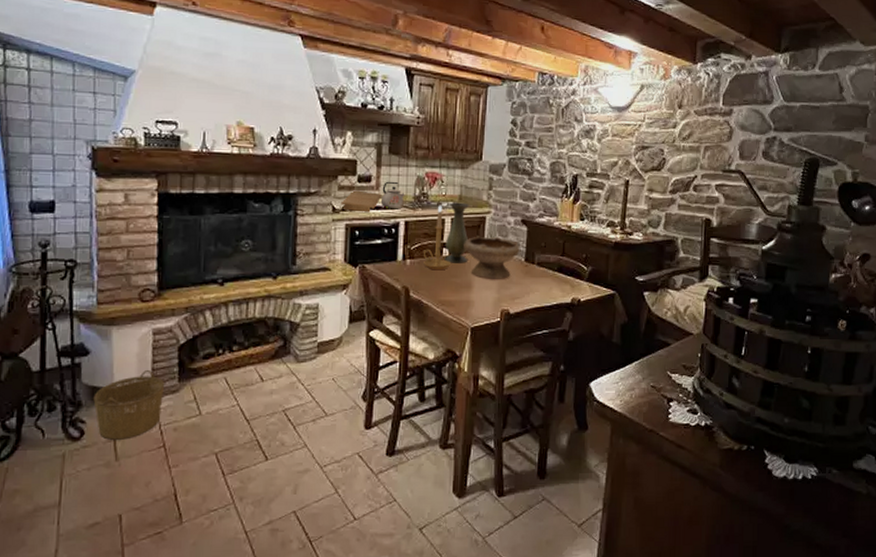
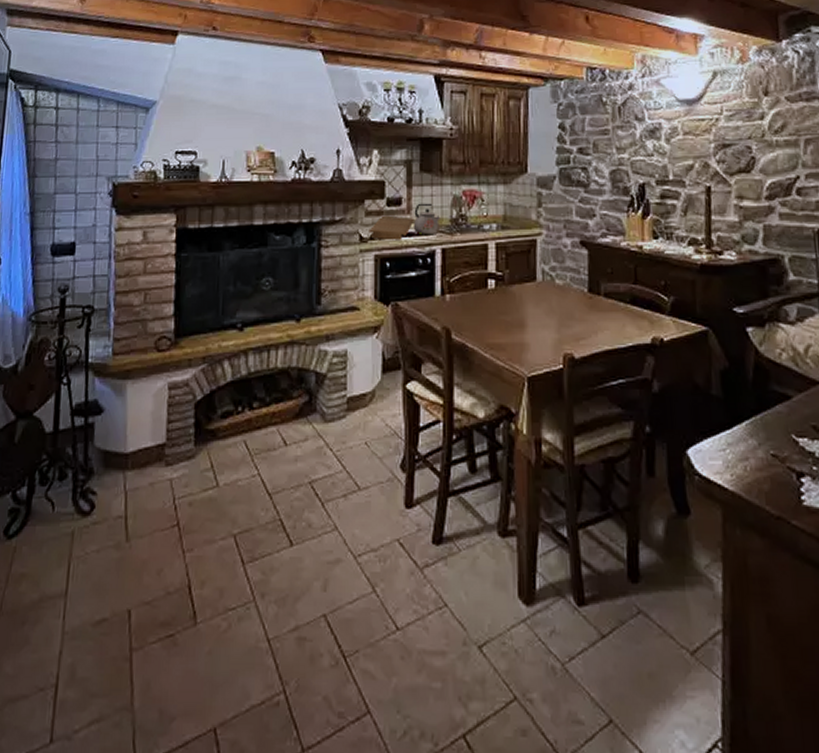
basket: present [93,370,165,440] -> none [105,432,180,516]
candle holder: present [423,206,451,271] -> none [464,228,498,307]
vase: present [444,202,470,263] -> none [489,224,519,297]
bowl: present [464,236,520,280] -> none [512,262,581,317]

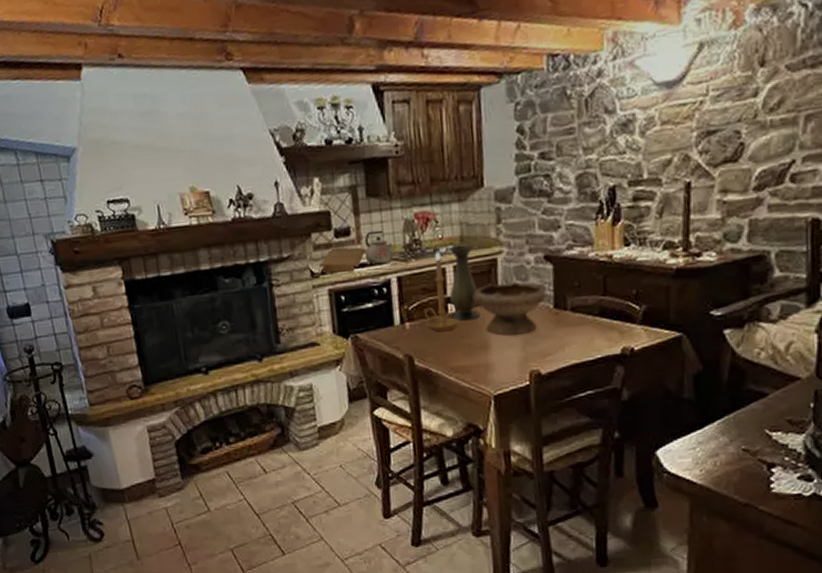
candle holder: none [464,228,498,307] -> present [423,252,459,332]
vase: none [489,224,519,297] -> present [448,244,481,321]
bowl: none [512,262,581,317] -> present [473,281,546,336]

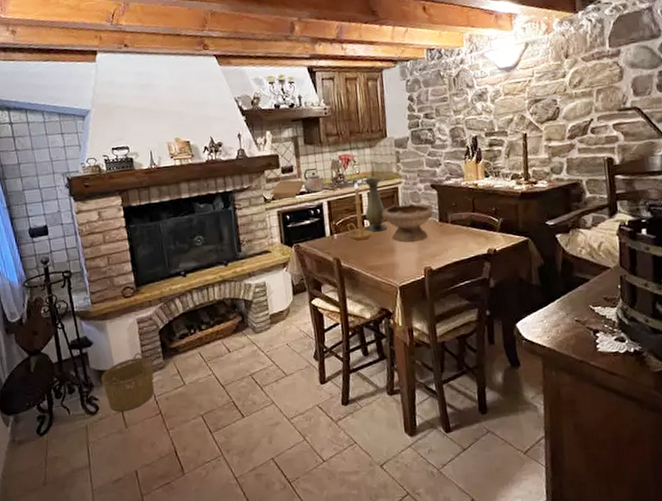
basket: none [105,469,171,540] -> present [101,353,154,412]

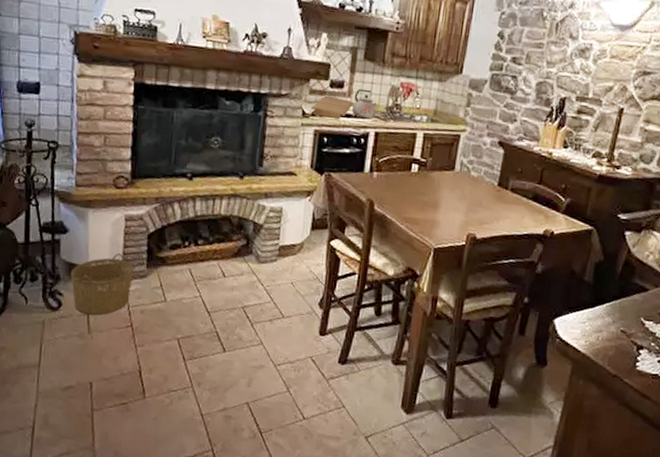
candle holder: present [347,183,373,241] -> none [391,119,419,187]
vase: present [363,177,388,232] -> none [412,116,445,182]
bowl: present [382,203,434,243] -> none [434,154,494,202]

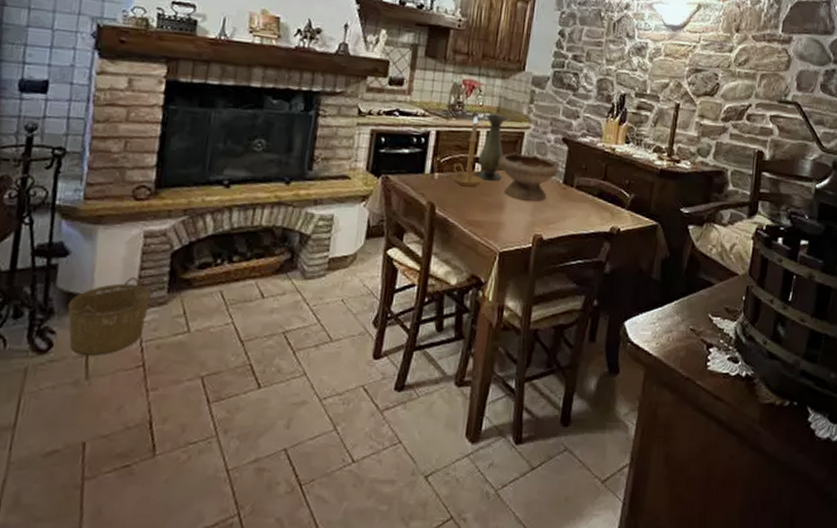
cutting board: present [311,95,353,120] -> none [368,93,414,119]
kettle: present [351,88,378,119] -> none [411,86,439,117]
candle holder: none [391,119,419,187] -> present [453,116,483,187]
vase: none [412,116,445,182] -> present [476,114,508,181]
bowl: none [434,154,494,202] -> present [498,152,559,202]

